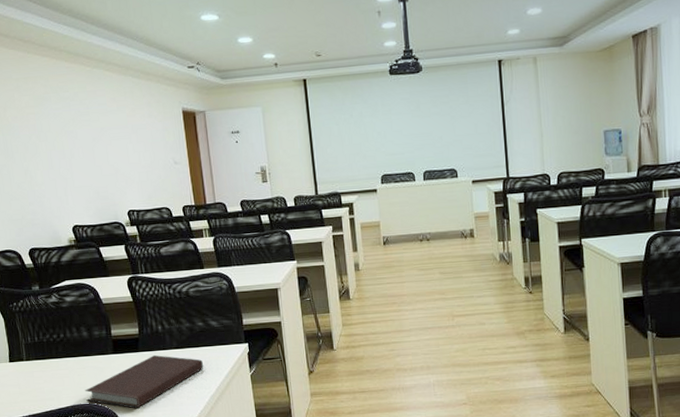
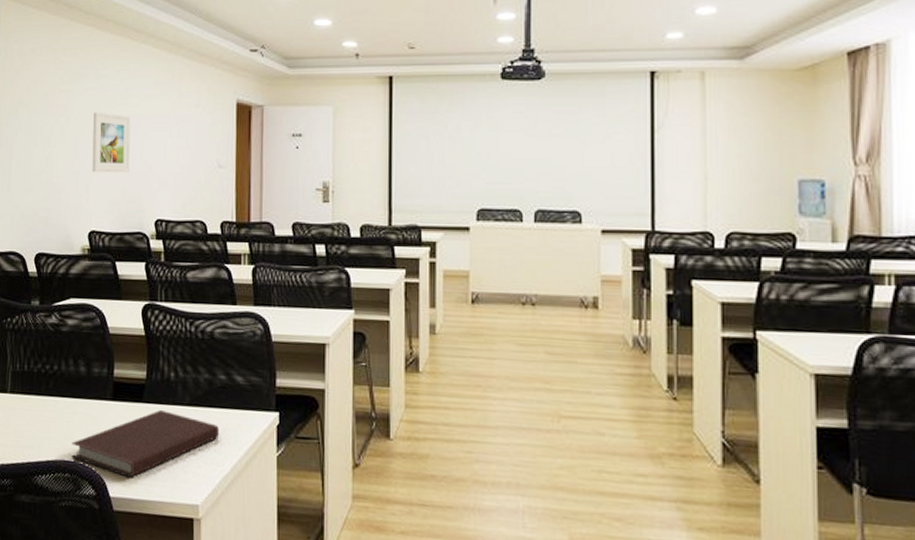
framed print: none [61,128,99,179] -> present [92,112,131,173]

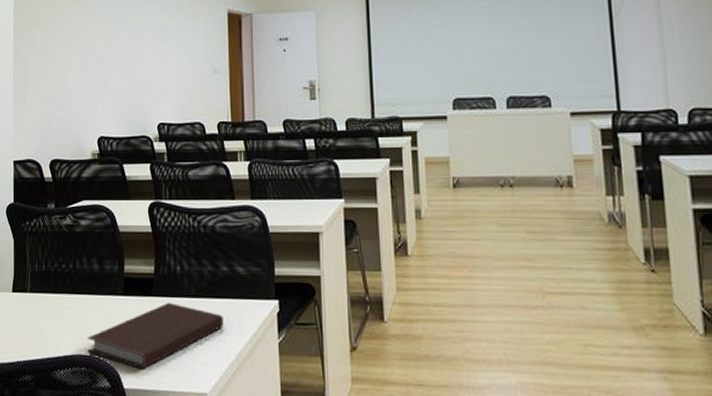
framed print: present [92,112,131,173] -> none [99,27,133,83]

